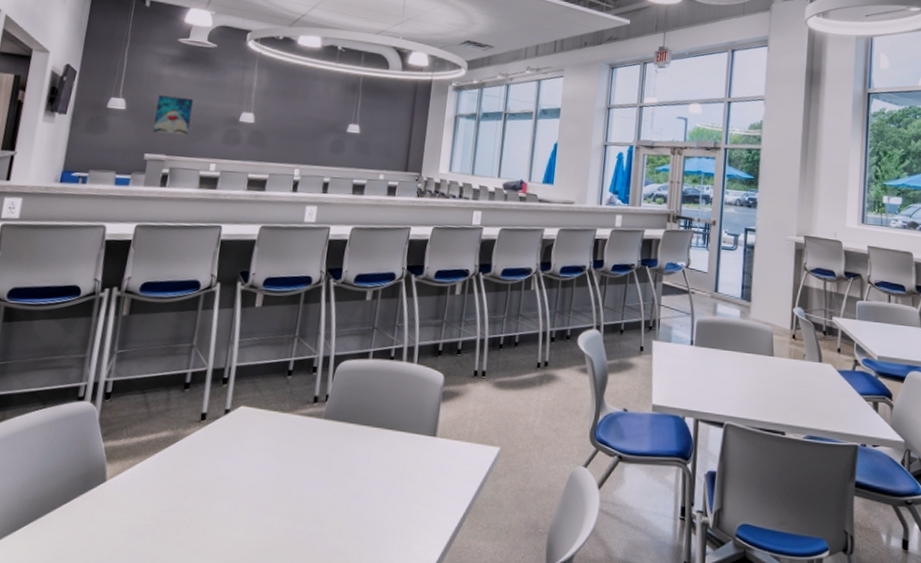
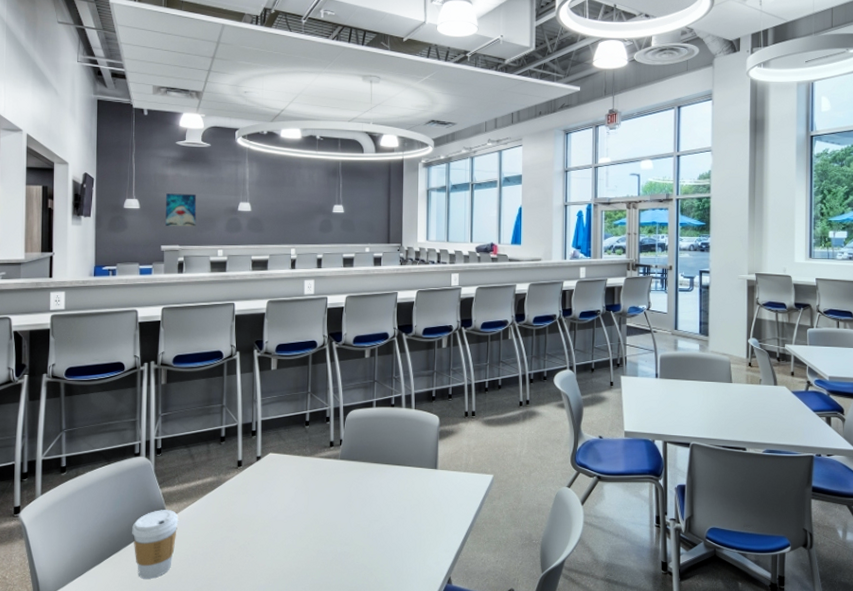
coffee cup: none [60,468,121,555] -> present [132,510,179,579]

